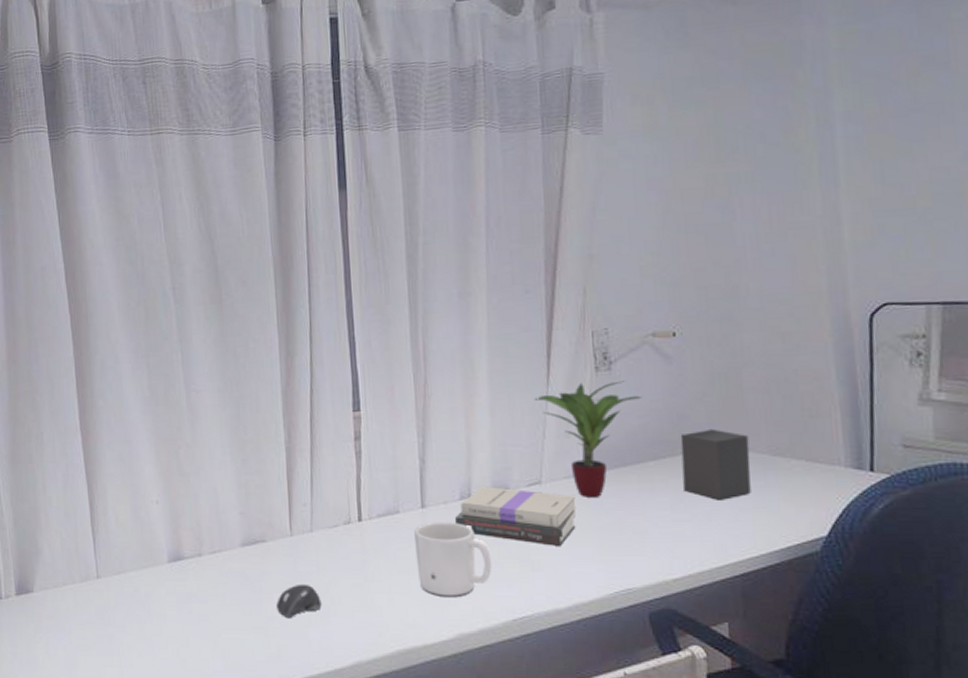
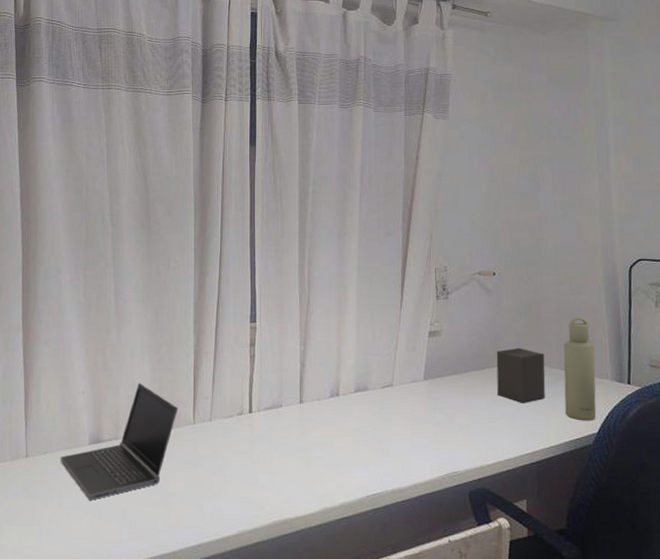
laptop computer: none [136,488,271,627] -> present [60,382,179,500]
computer mouse: present [277,583,322,619] -> none [178,464,215,494]
mug: present [414,521,492,598] -> none [293,414,352,478]
books: present [455,485,577,546] -> none [326,386,418,437]
potted plant: present [534,381,642,497] -> none [390,307,470,398]
bottle: none [775,386,825,521] -> present [563,318,597,421]

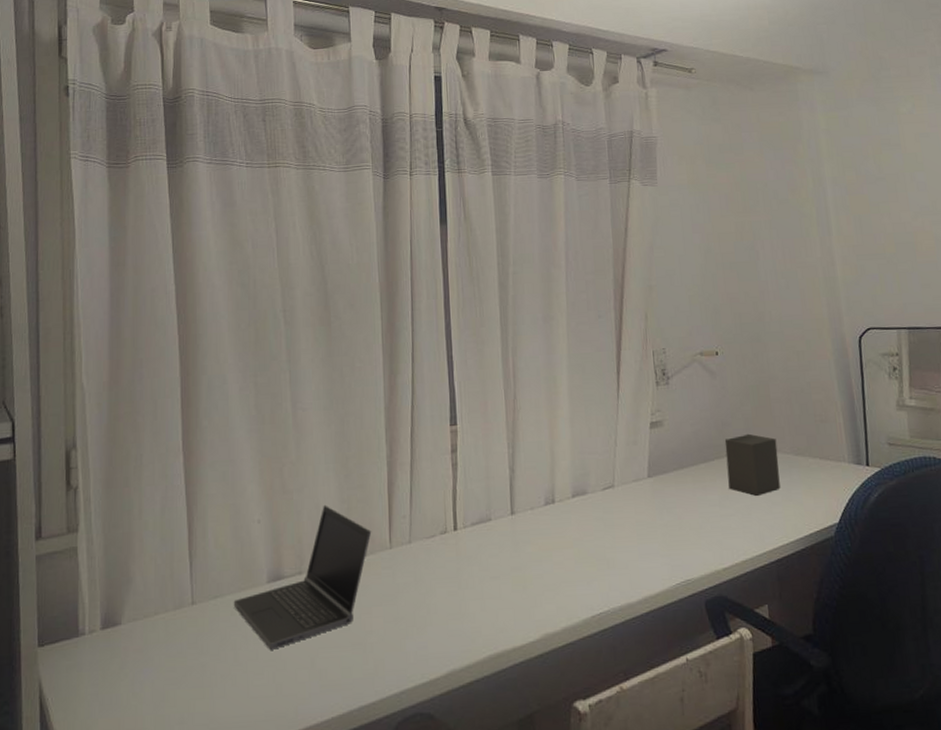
bottle: present [563,318,597,421] -> none [796,396,836,511]

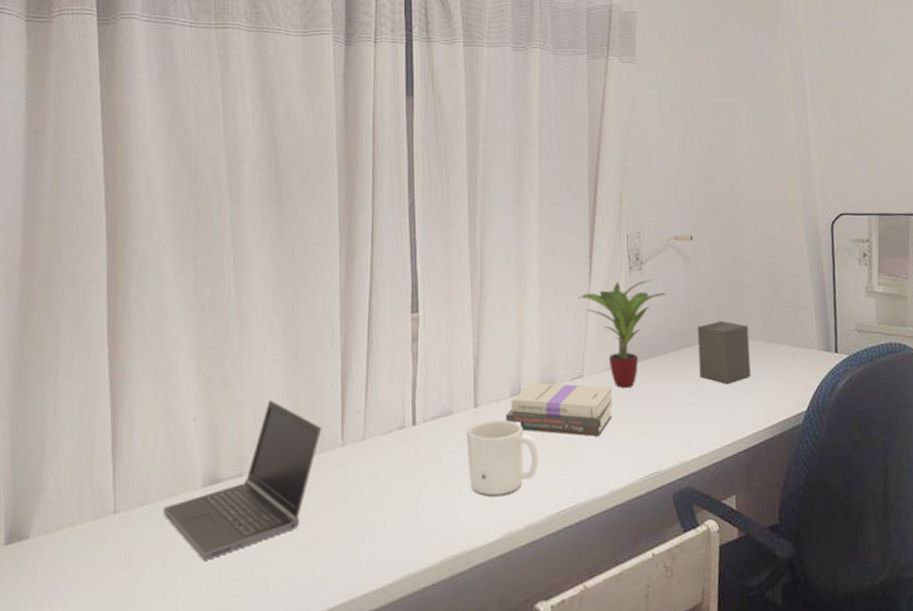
mug: none [504,526,574,600] -> present [467,419,539,497]
books: none [541,491,644,544] -> present [506,381,613,437]
potted plant: none [607,393,694,498] -> present [578,279,667,388]

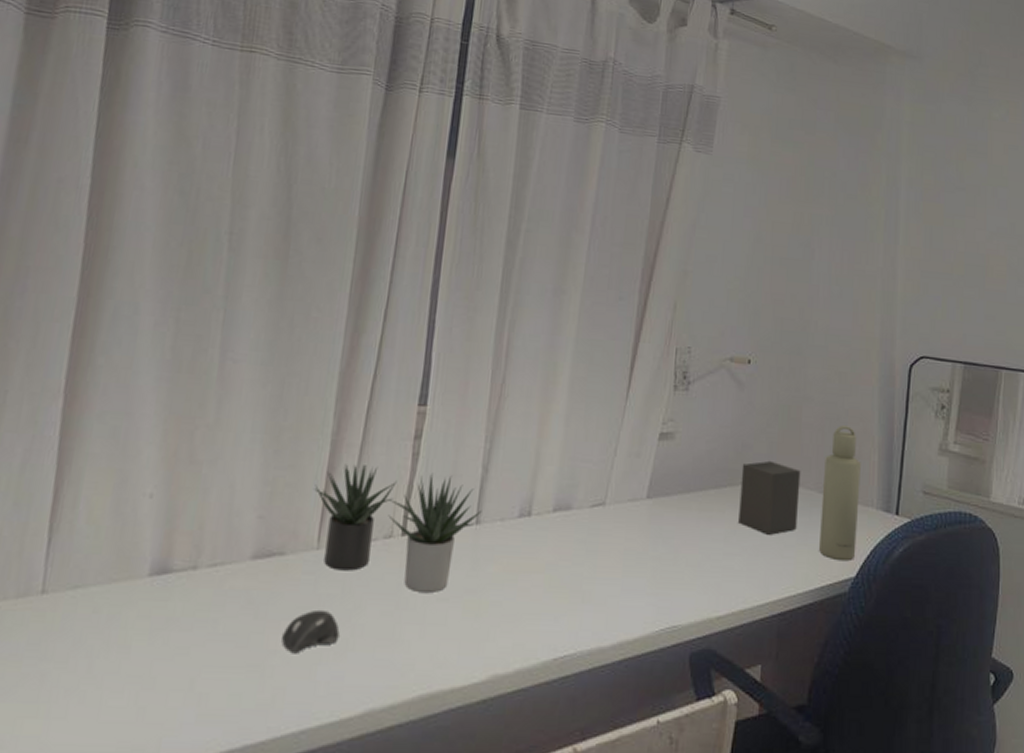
laptop computer: present [162,399,322,561] -> none [98,484,297,663]
computer mouse: none [323,496,371,537] -> present [281,609,340,654]
succulent plant: none [332,368,478,471] -> present [314,464,482,592]
mug: present [467,419,539,497] -> none [458,541,542,632]
books: present [506,381,613,437] -> none [510,503,637,576]
potted plant: present [578,279,667,388] -> none [611,400,713,524]
bottle: none [768,282,805,399] -> present [819,425,861,561]

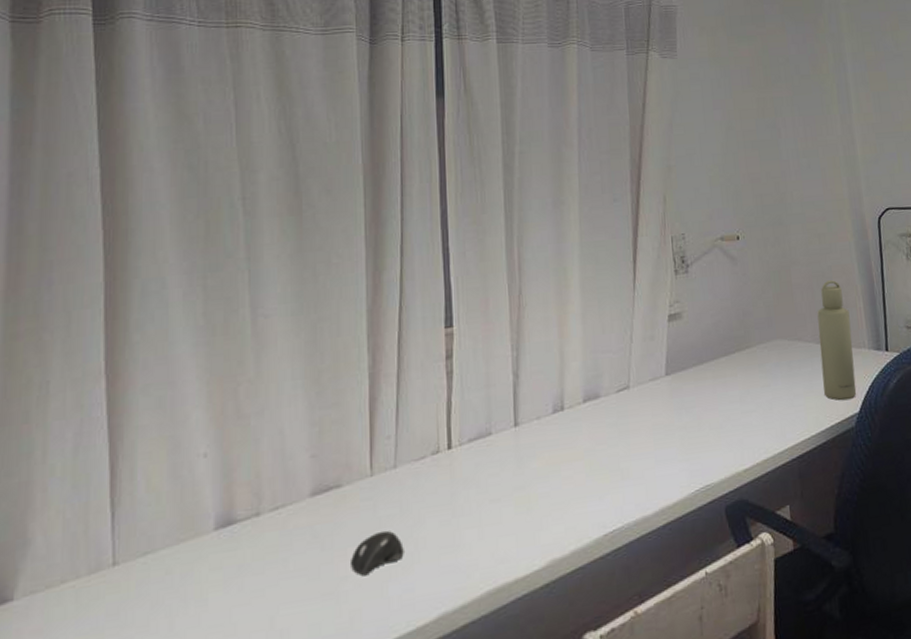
succulent plant: present [314,464,482,592] -> none [360,386,519,498]
studio monitor: present [738,460,801,535] -> none [745,322,802,389]

